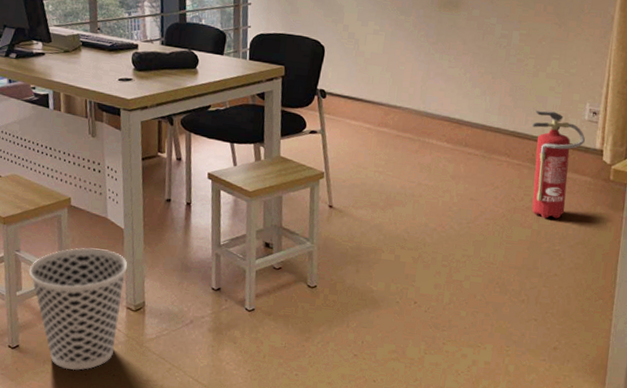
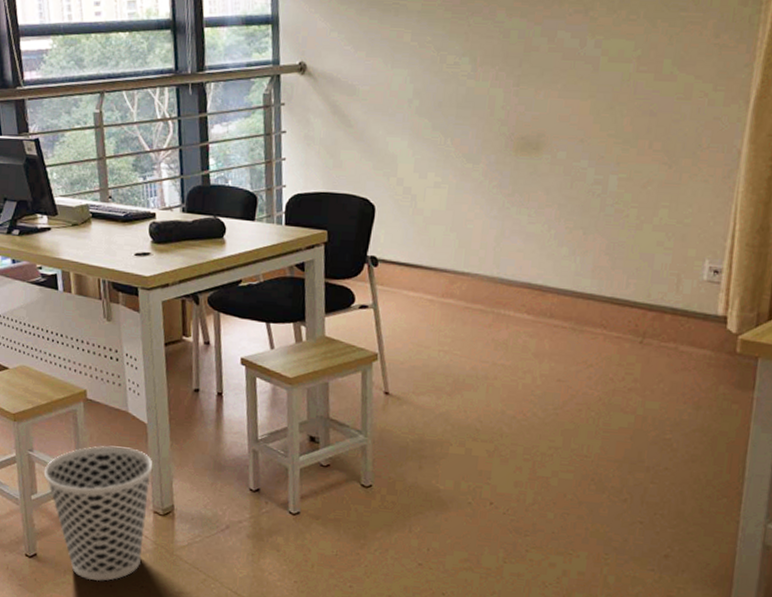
fire extinguisher: present [531,111,585,219] -> none [634,271,704,402]

